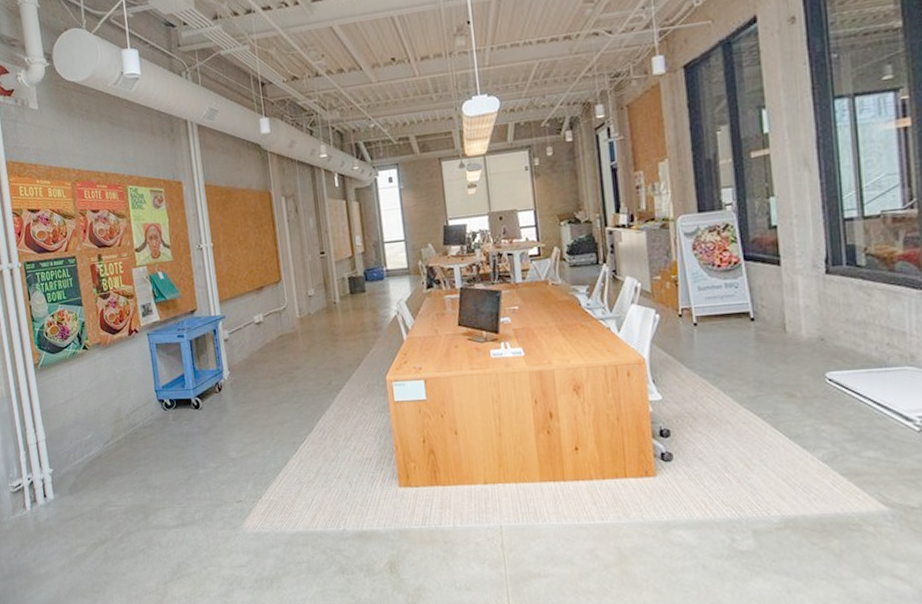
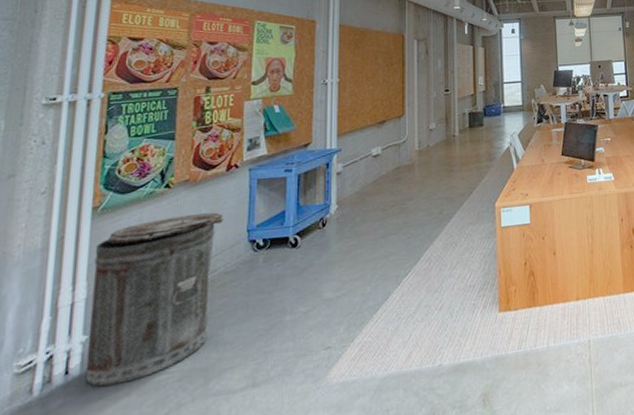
trash can: none [43,373,140,510] -> present [85,212,223,388]

